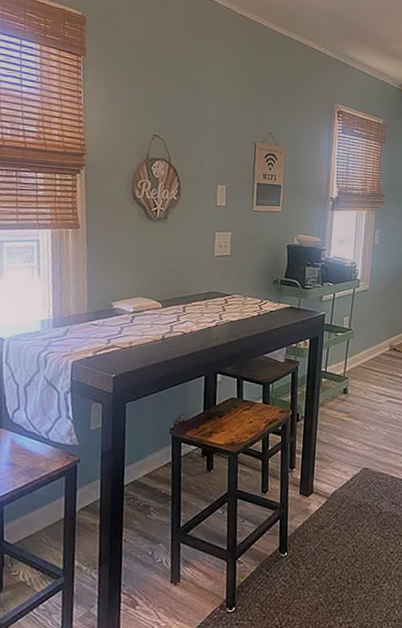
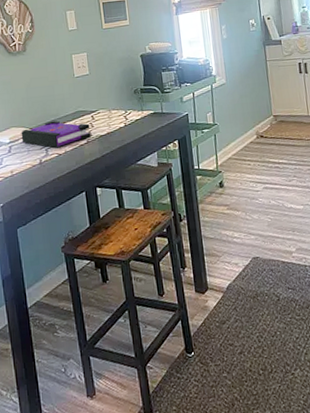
board game: none [146,297,222,327] -> present [21,120,91,149]

